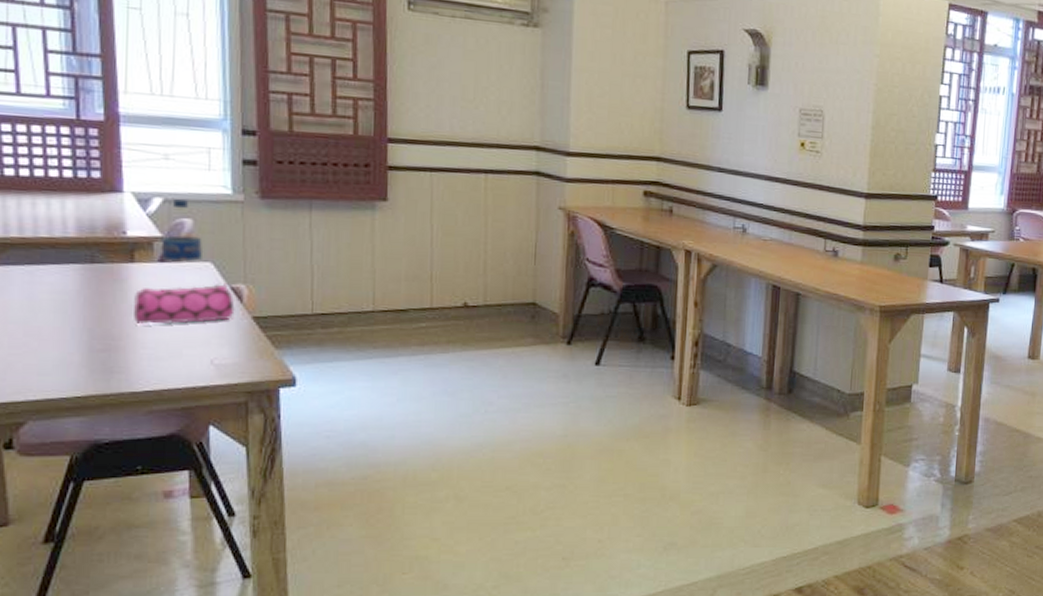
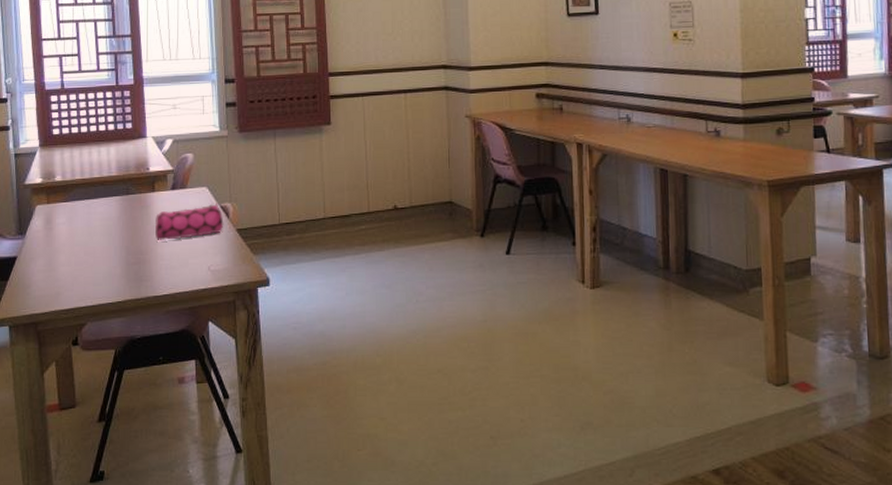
water bottle: present [161,199,202,262] -> none [173,139,200,189]

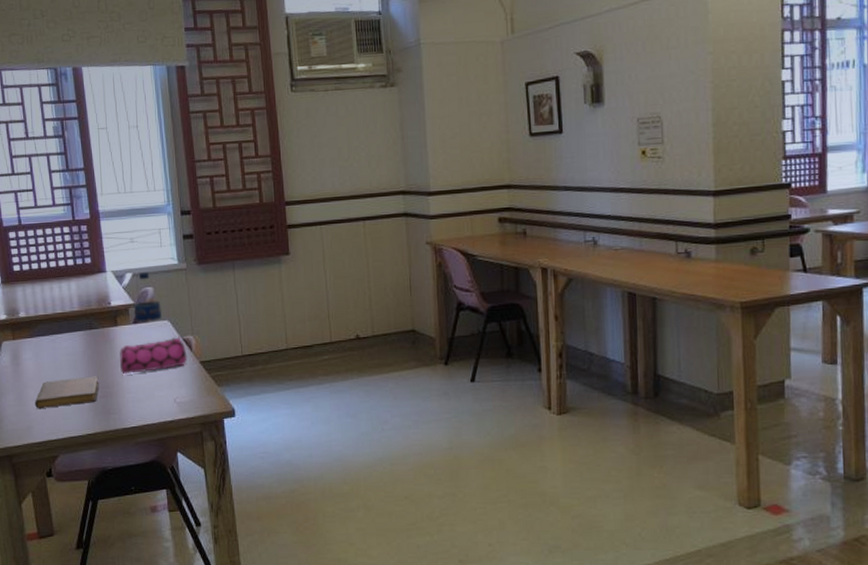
notebook: none [65,242,133,274] -> present [34,376,99,408]
water bottle: none [173,139,200,189] -> present [134,273,162,323]

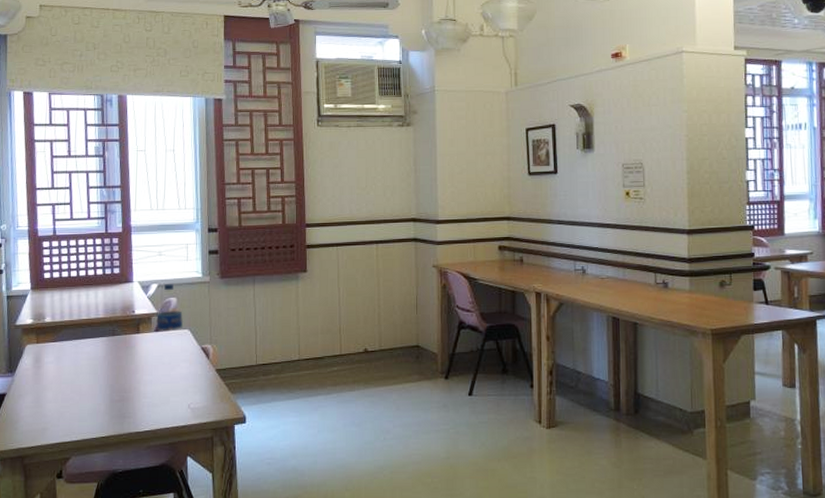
notebook: present [34,376,99,408] -> none [51,380,117,411]
pencil case: present [120,336,188,375] -> none [139,344,204,380]

